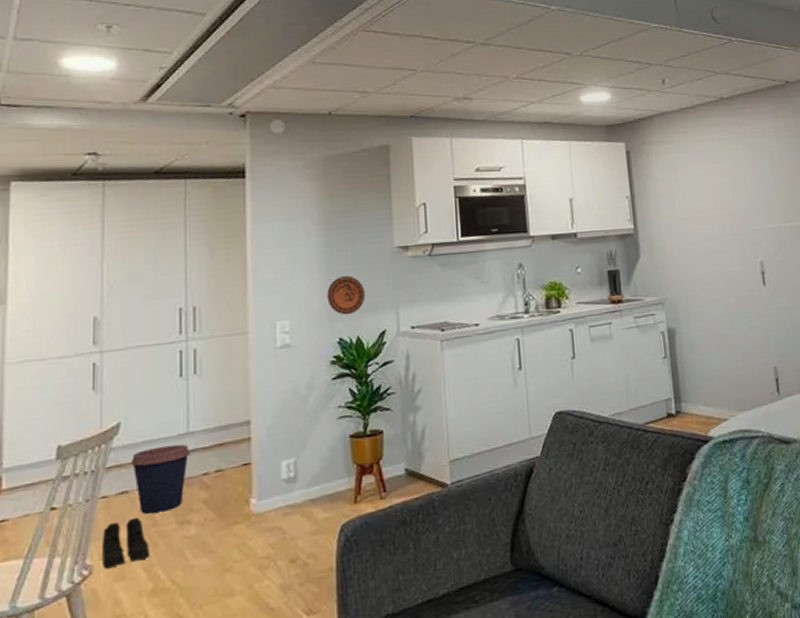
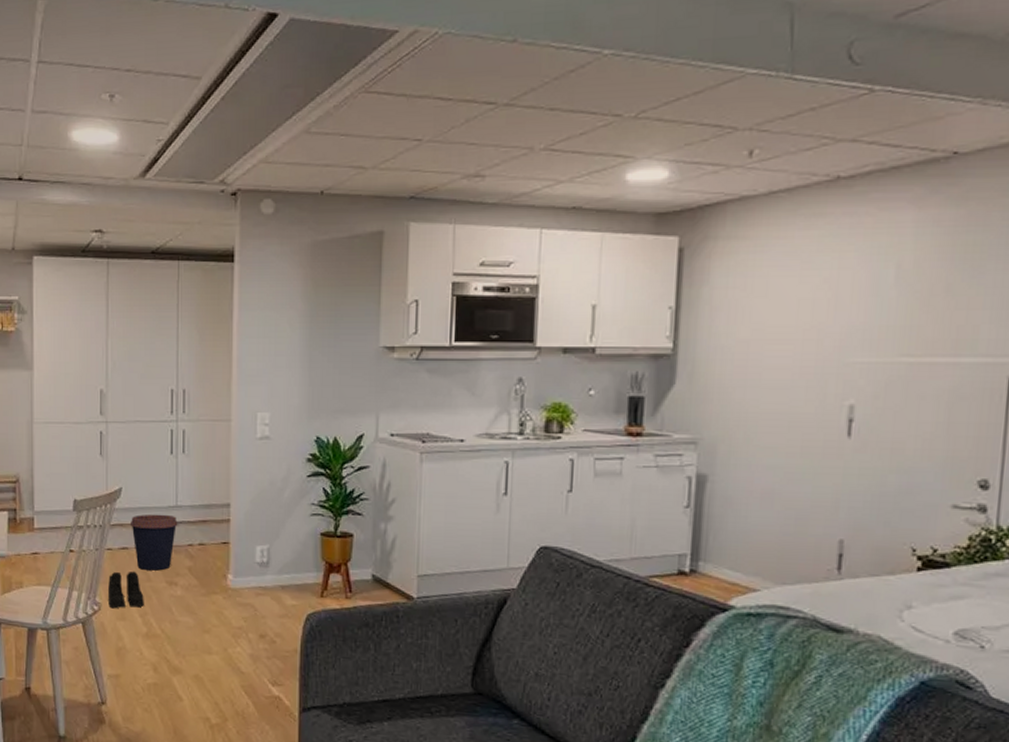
decorative plate: present [327,276,366,315] -> none [307,373,346,414]

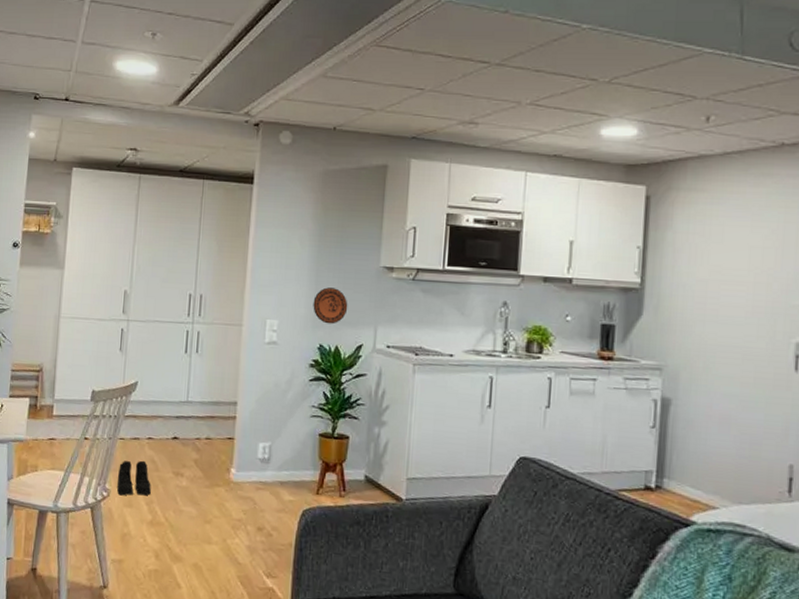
coffee cup: present [131,514,178,571] -> none [143,407,188,462]
decorative plate: none [307,373,346,414] -> present [313,287,348,324]

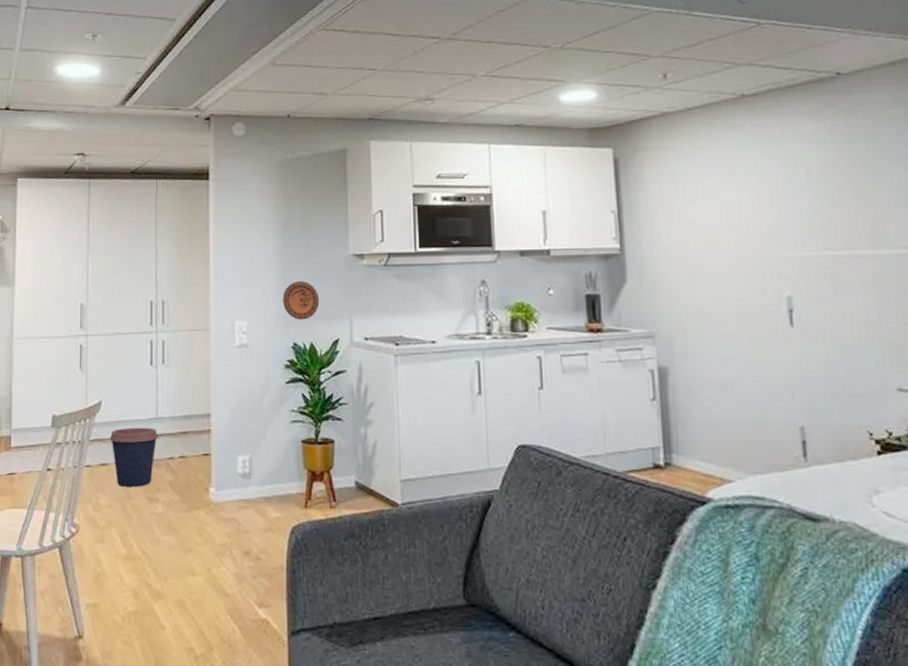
boots: present [117,460,151,495] -> none [86,488,124,529]
coffee cup: none [143,407,188,462] -> present [110,427,158,487]

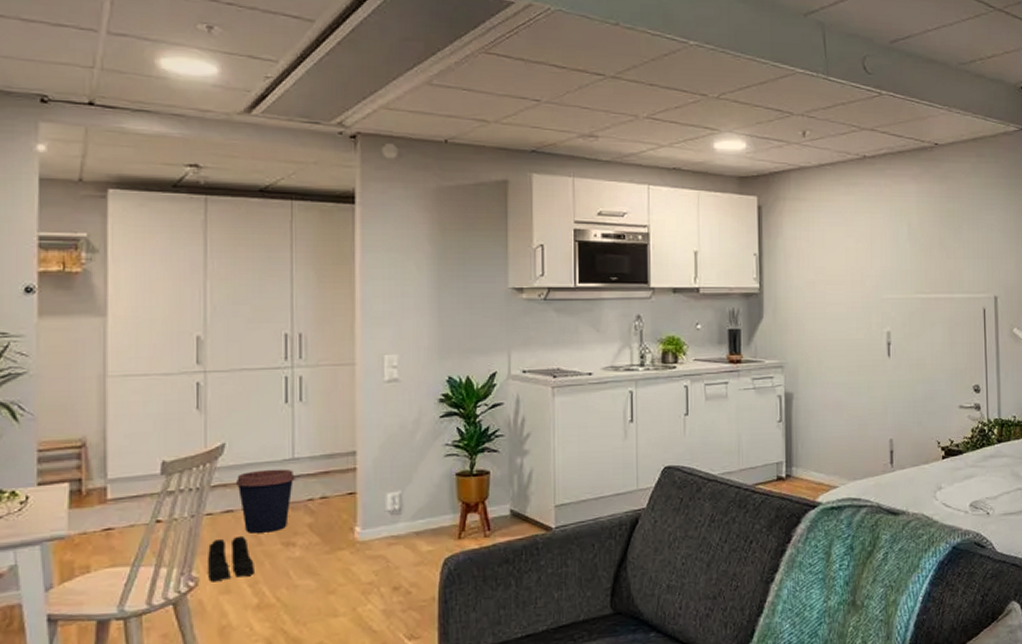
boots: none [86,488,124,529] -> present [207,535,254,581]
decorative plate: present [282,281,320,320] -> none [437,314,477,354]

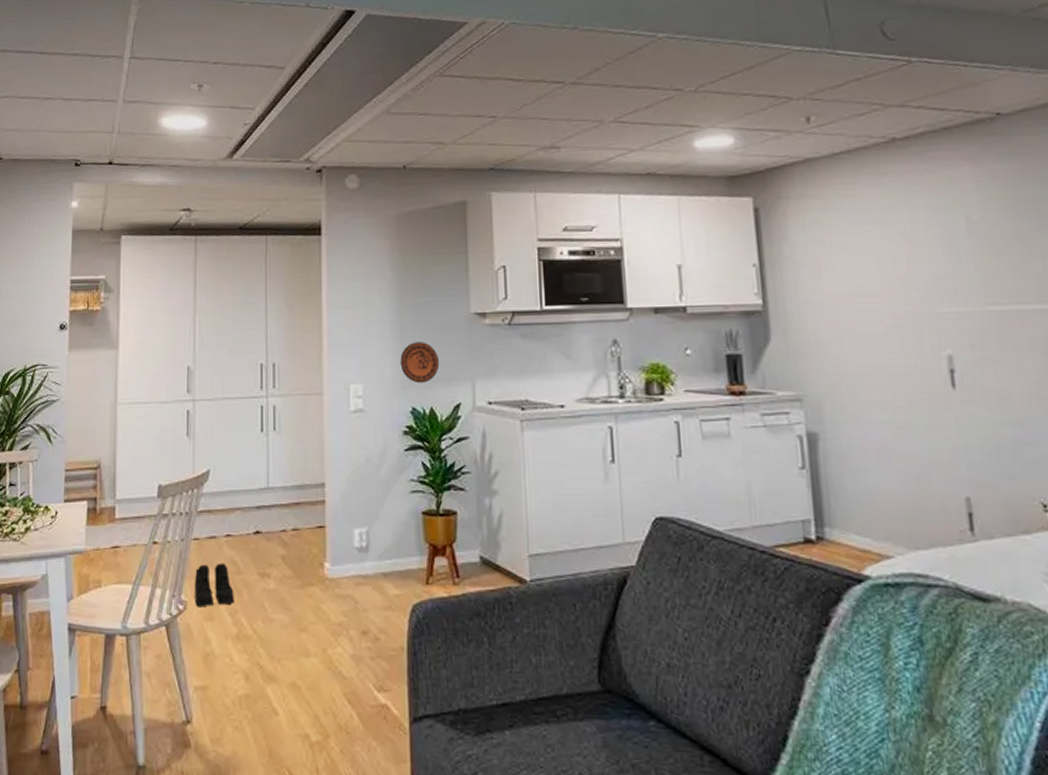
coffee cup: present [237,468,295,533] -> none [219,497,270,561]
decorative plate: none [437,314,477,354] -> present [400,342,440,384]

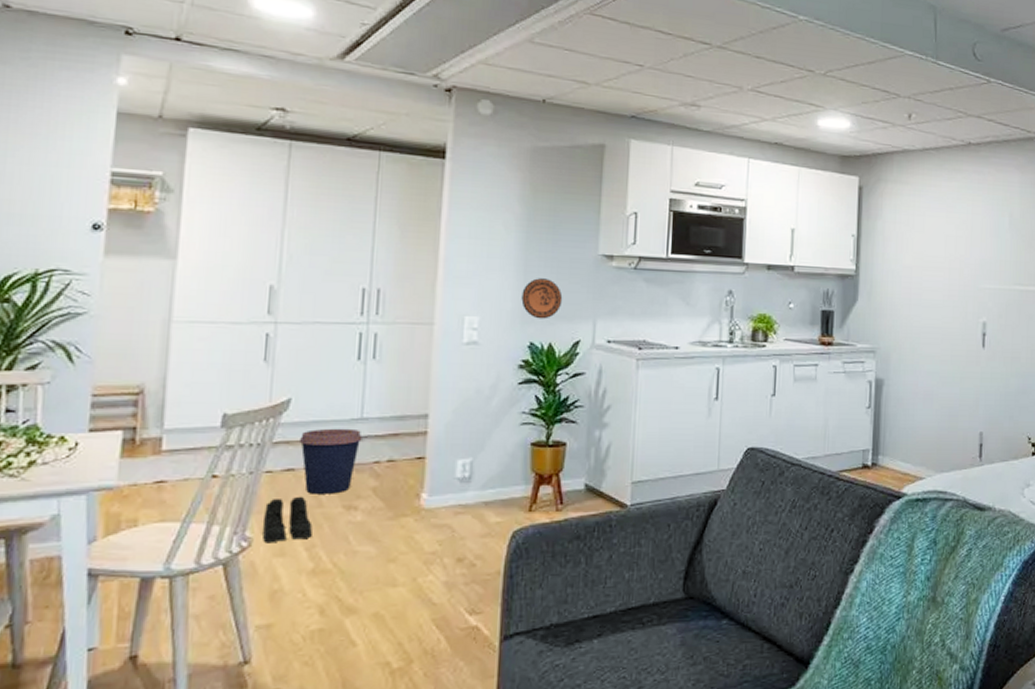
coffee cup: none [219,497,270,561] -> present [300,428,362,494]

